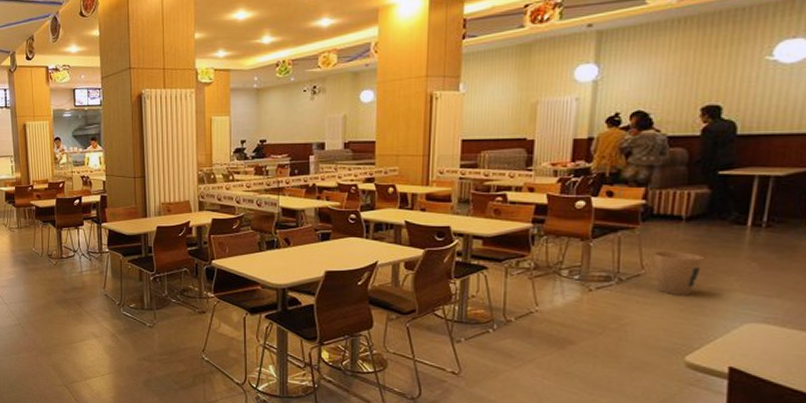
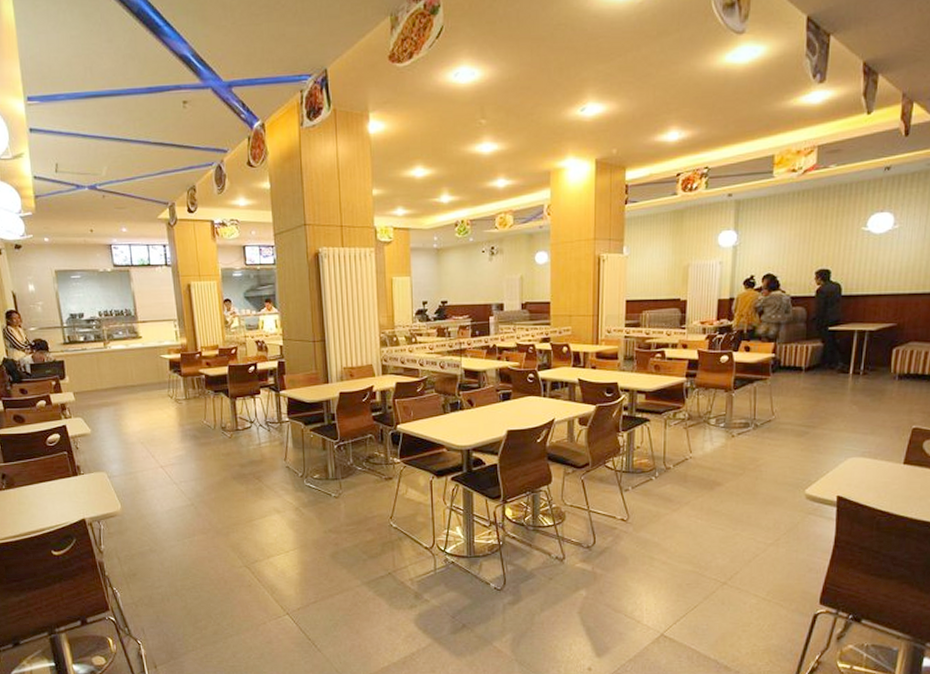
trash can: present [653,251,704,296] -> none [781,399,818,437]

